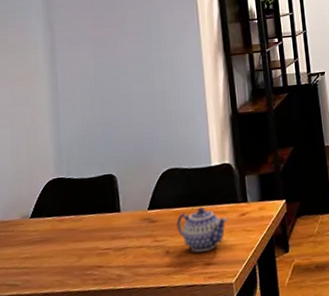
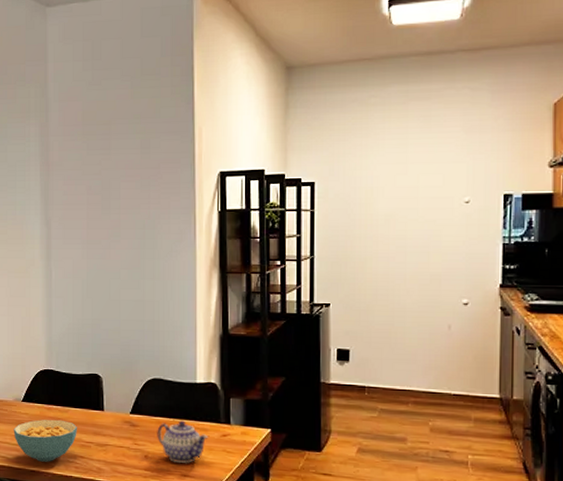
cereal bowl: none [22,230,93,282] -> present [13,419,77,462]

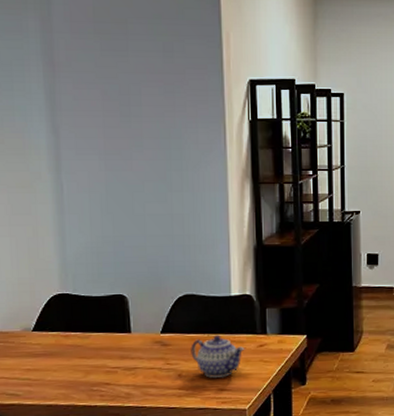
cereal bowl: present [13,419,77,462] -> none [23,347,101,394]

